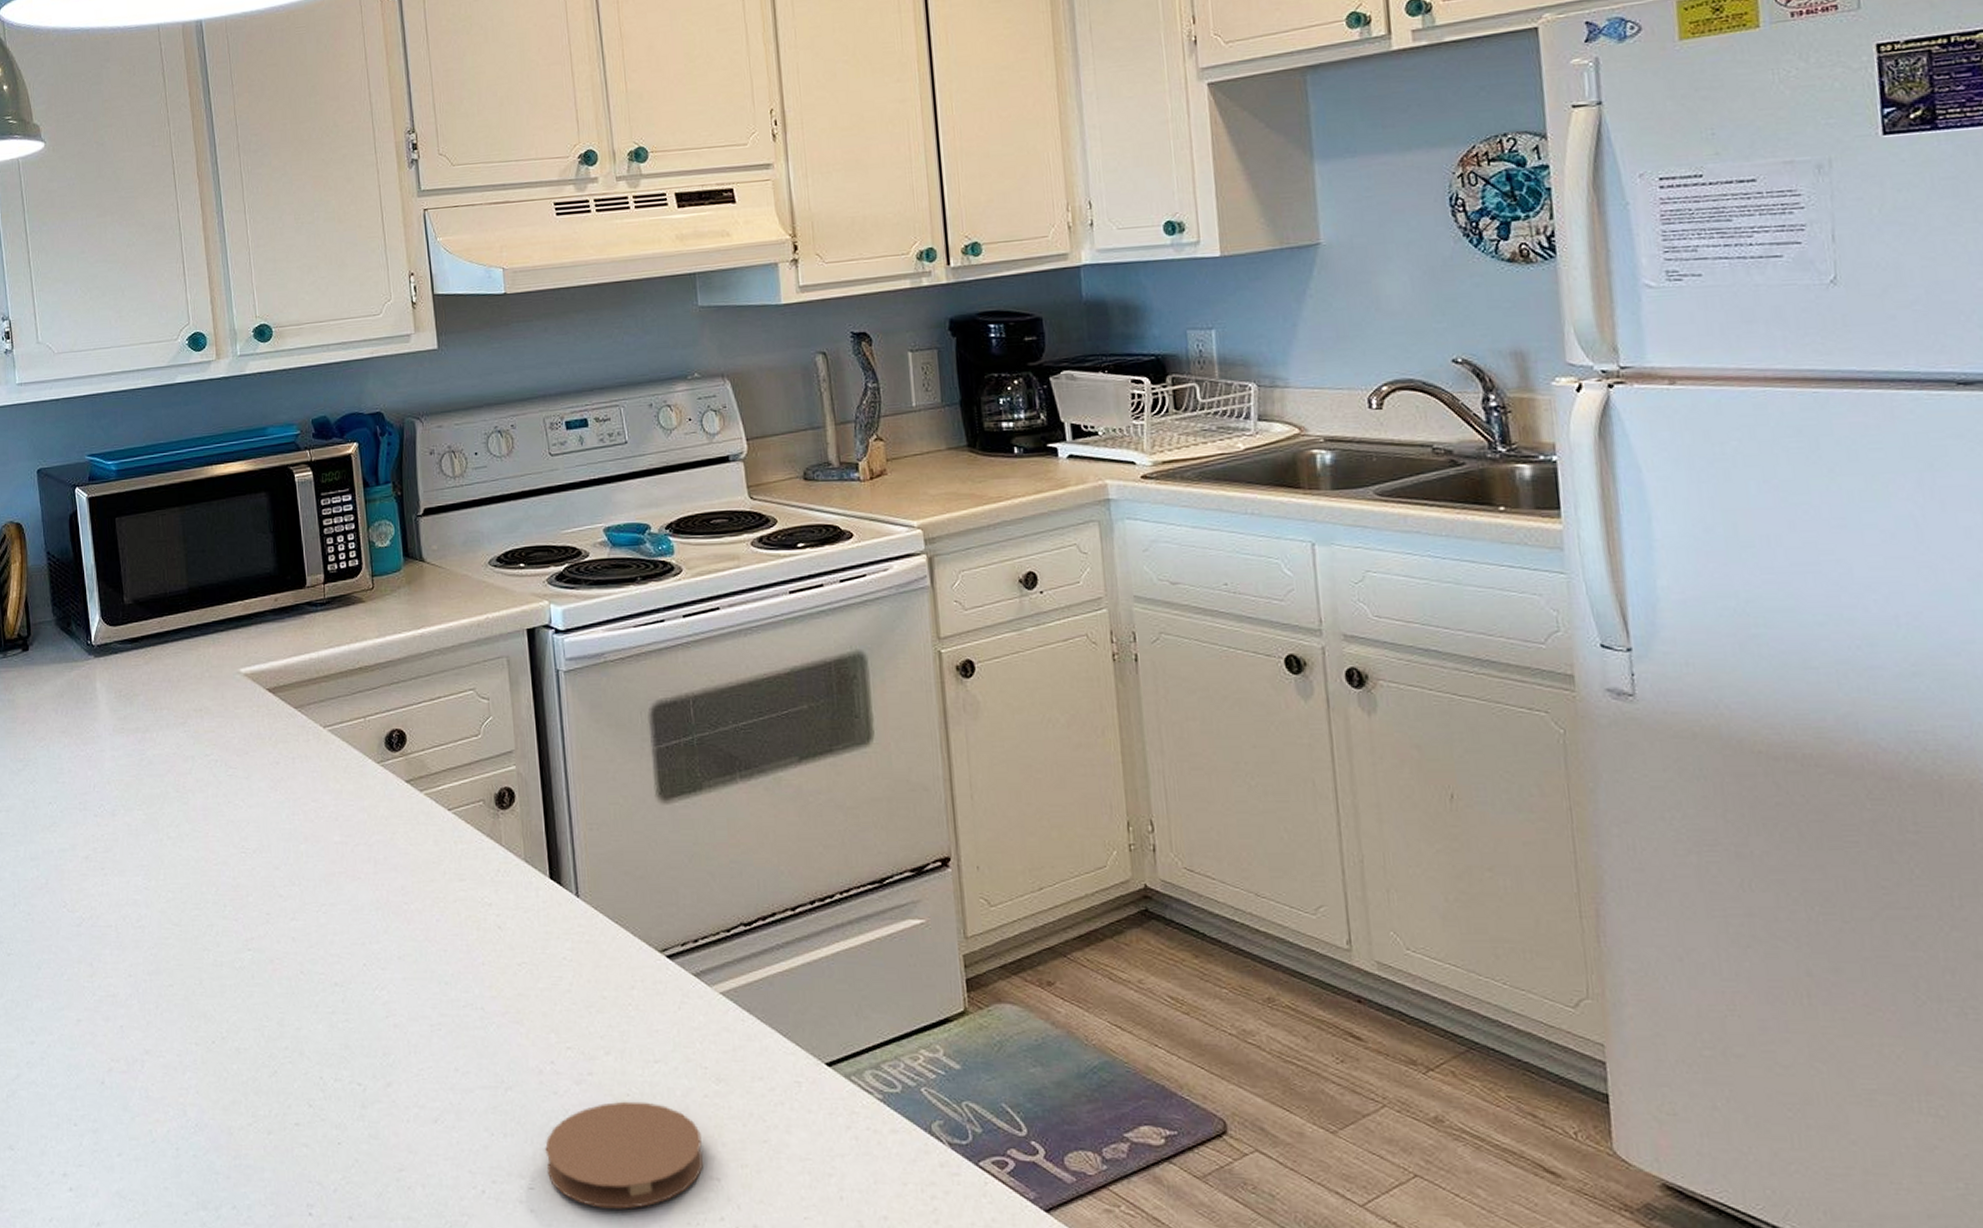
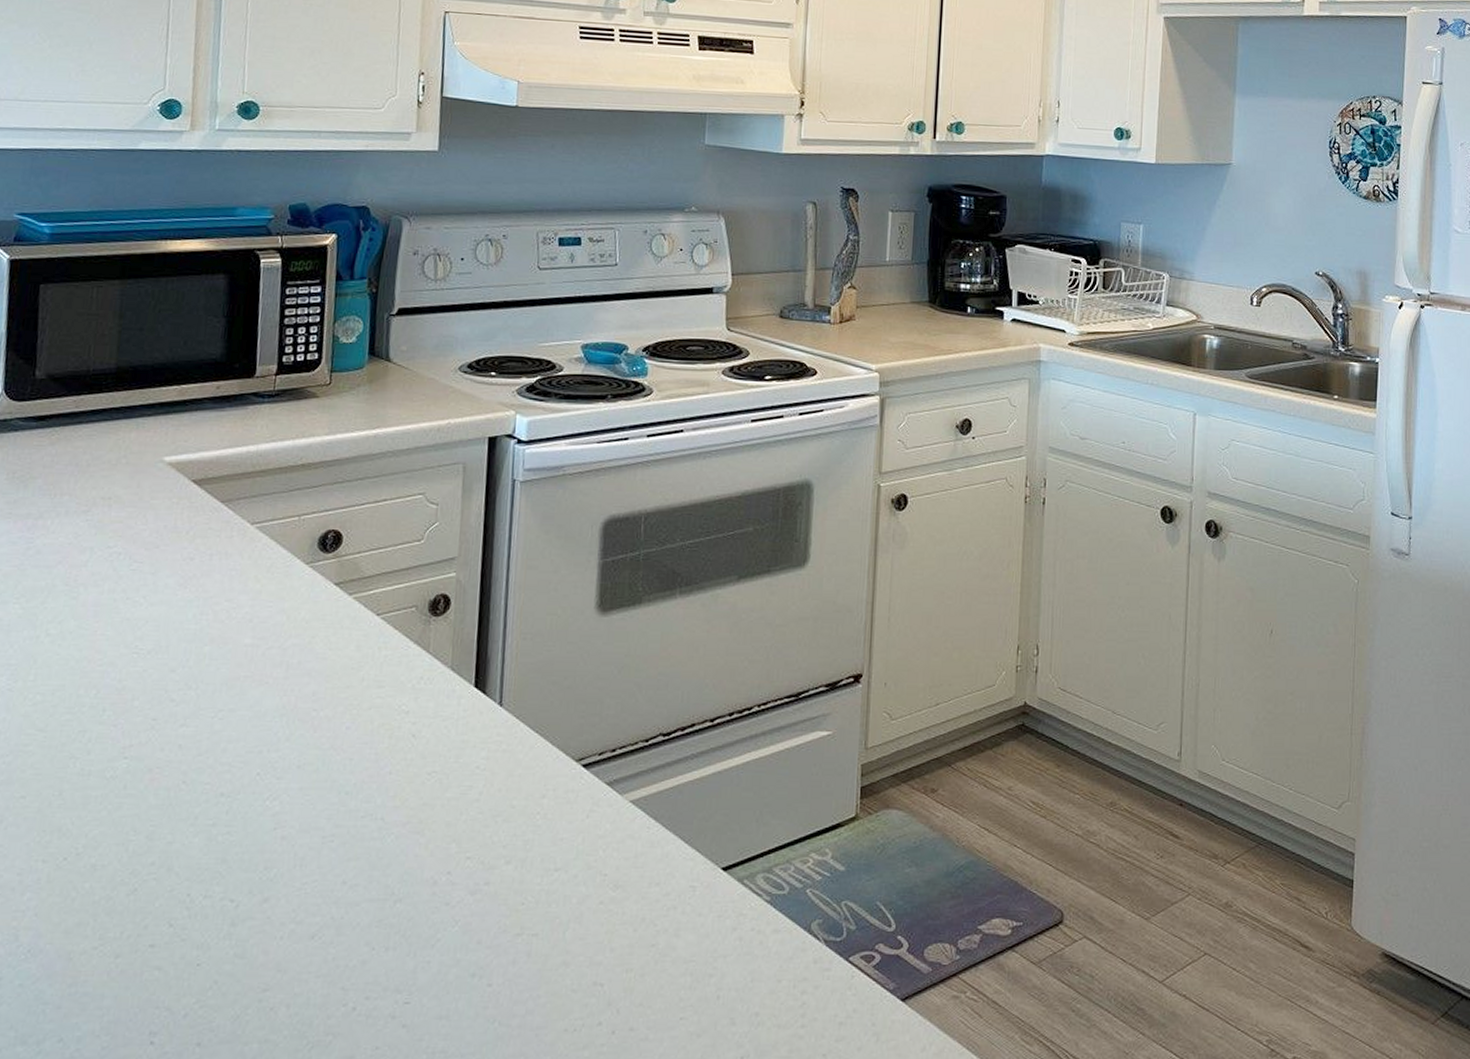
coaster: present [545,1101,703,1209] -> none [426,910,591,1019]

